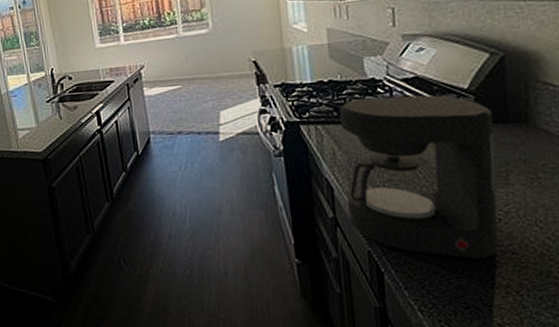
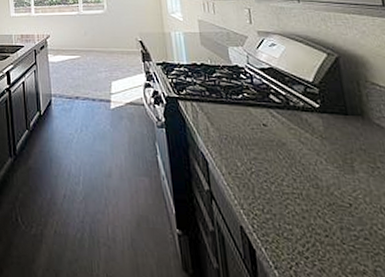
coffee maker: present [339,94,499,259] -> none [210,82,353,243]

